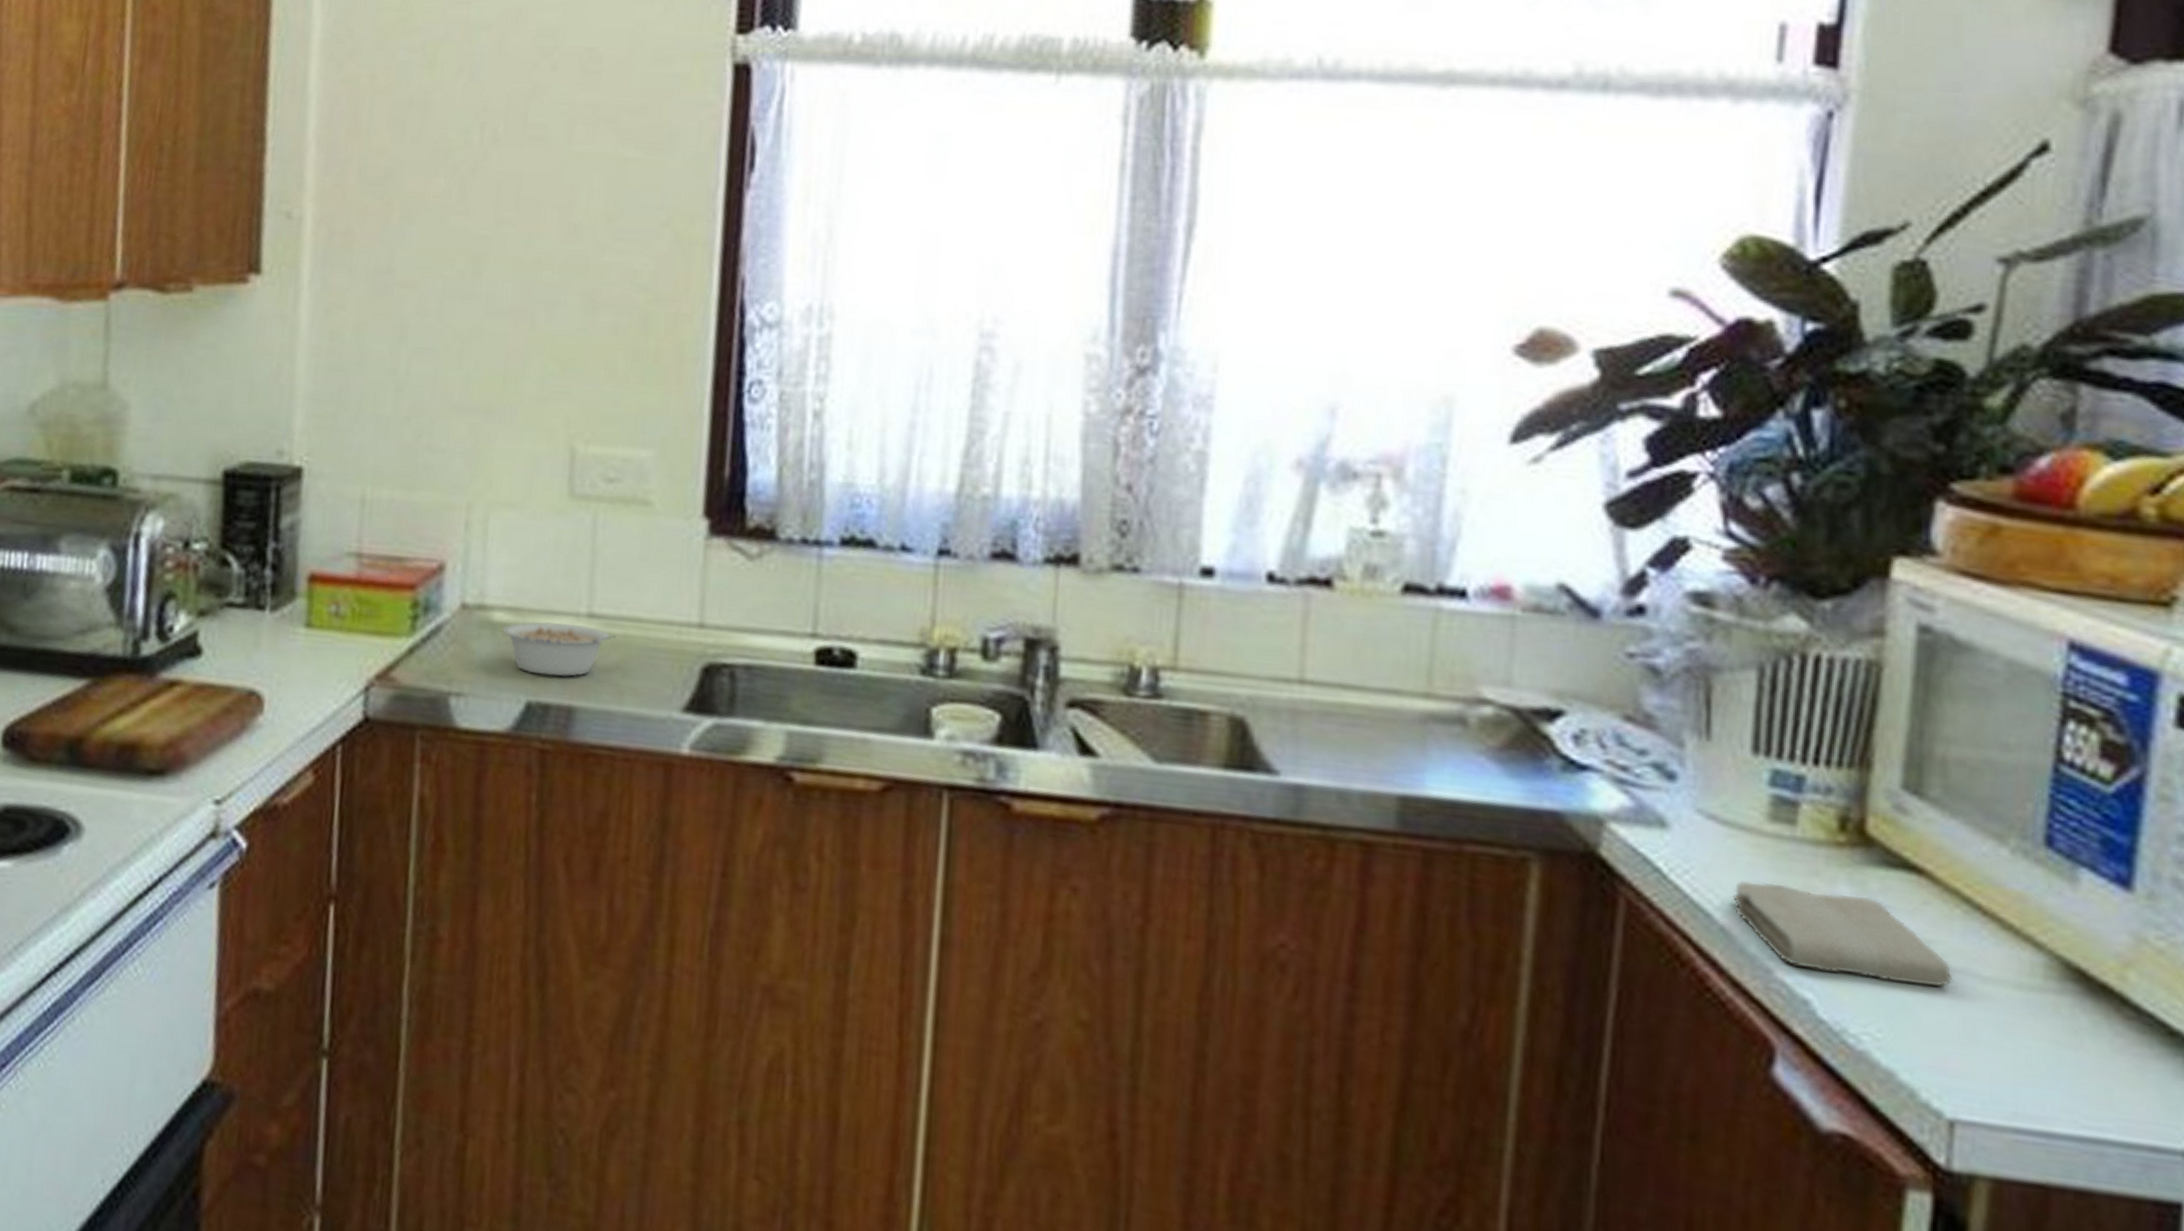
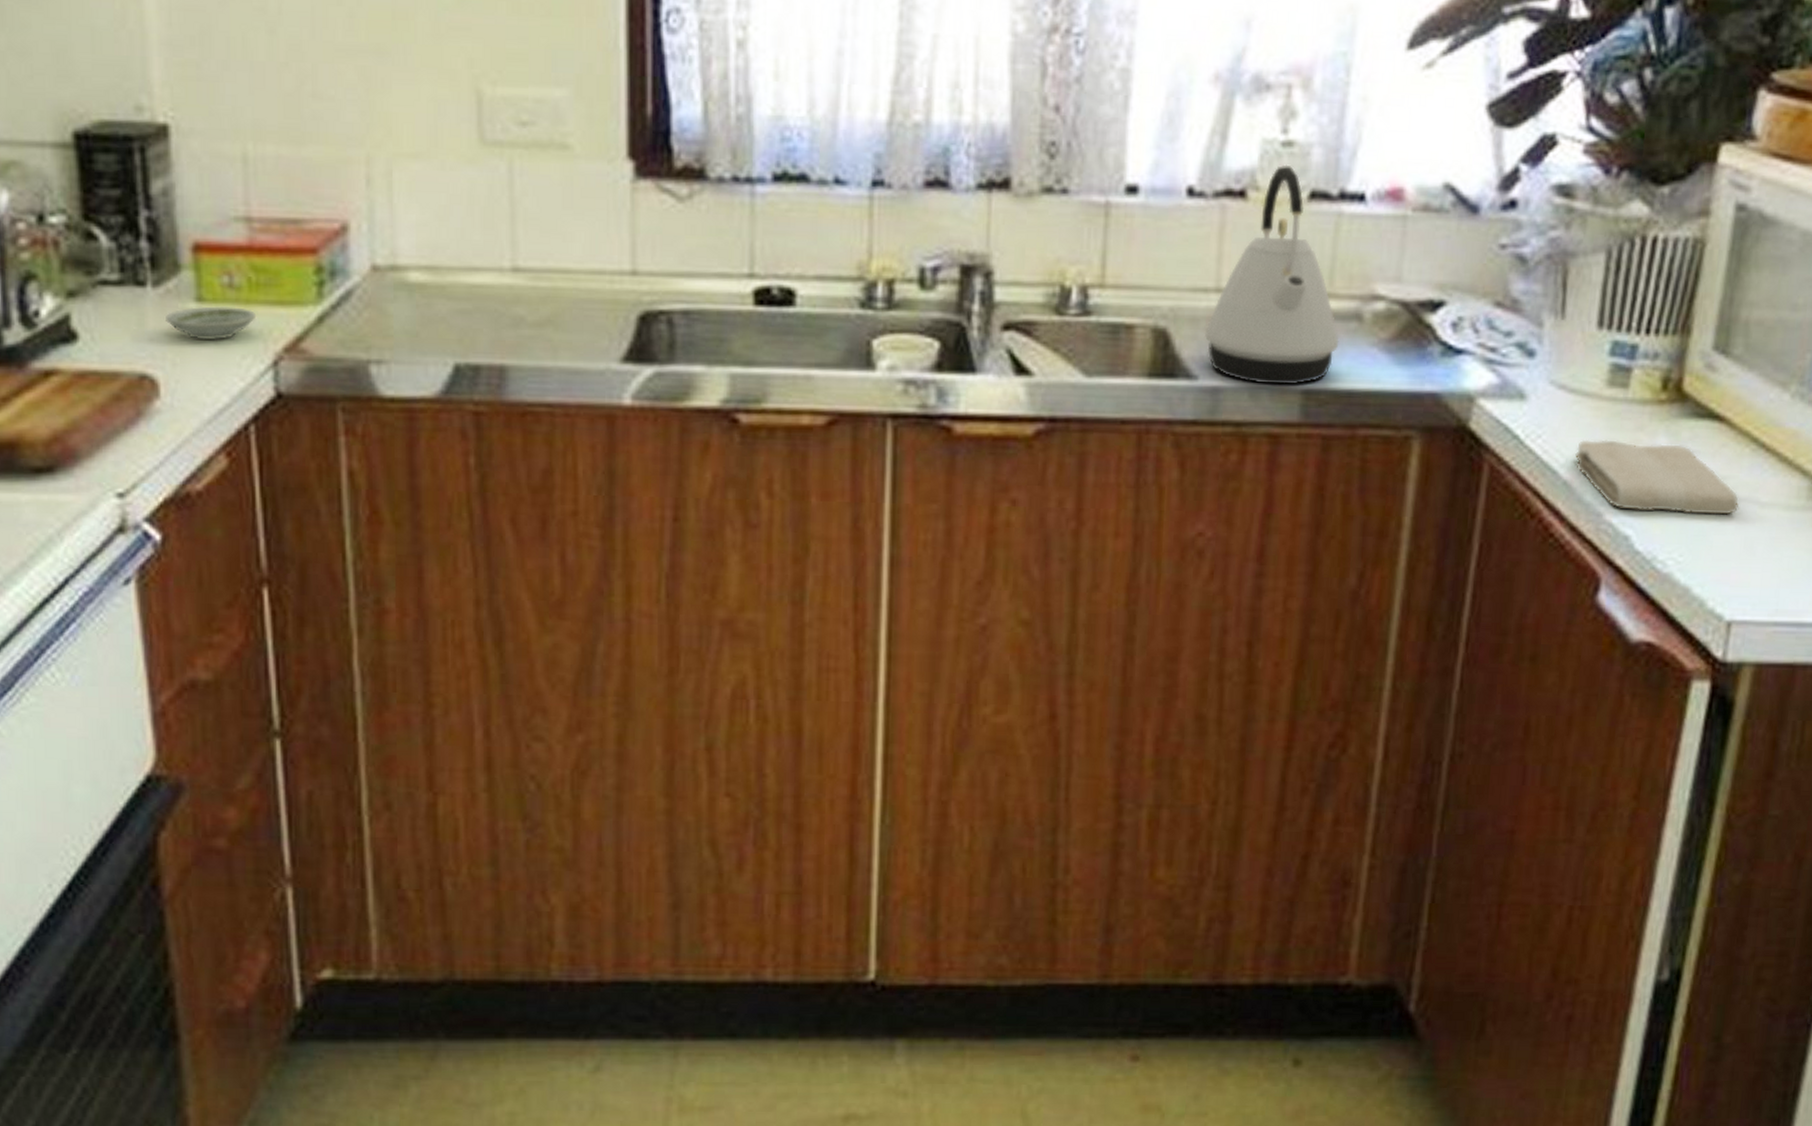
saucer: none [277,631,356,664] -> present [166,306,257,340]
legume: present [502,622,616,677] -> none [420,279,545,336]
kettle: none [1286,555,1441,790] -> present [1204,164,1339,385]

